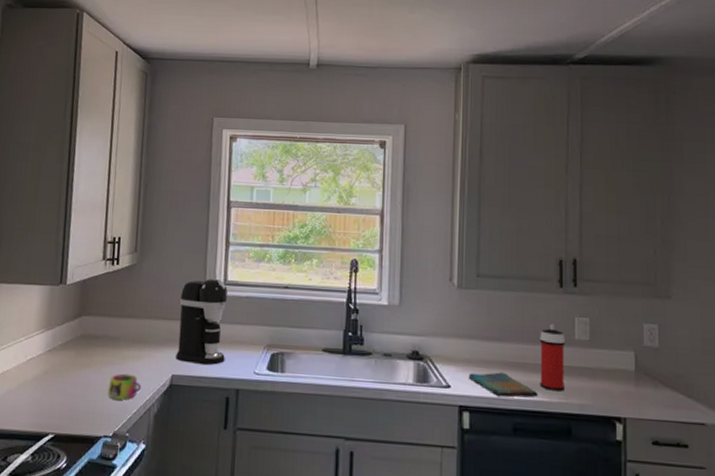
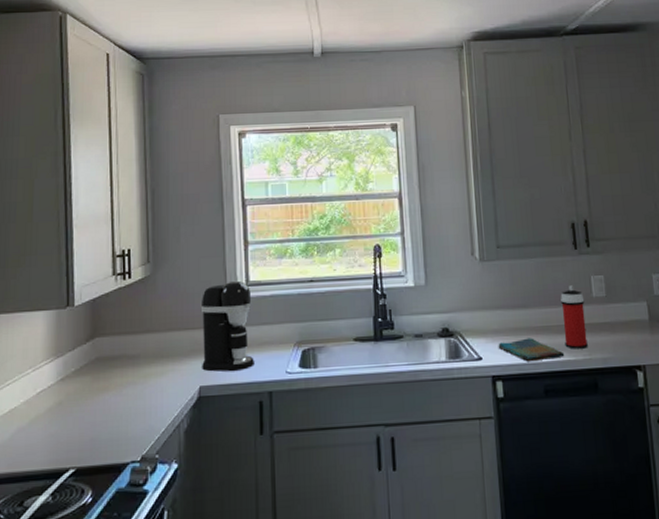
mug: present [107,373,142,400] -> none [131,391,168,421]

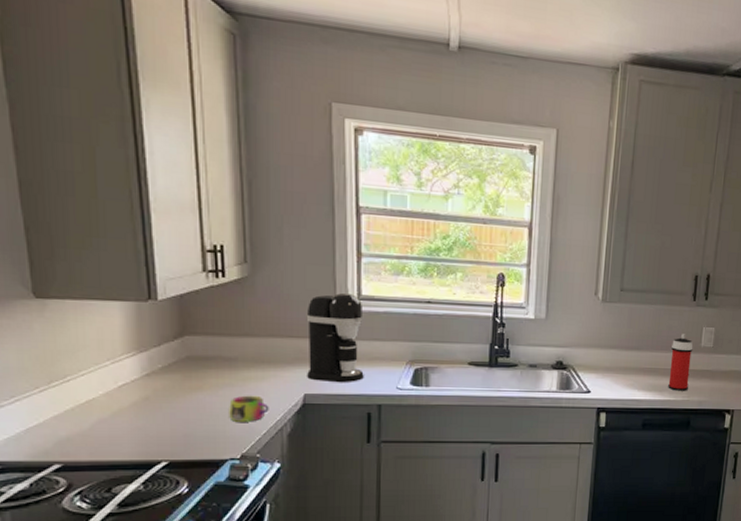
mug: none [131,391,168,421] -> present [229,395,269,422]
dish towel: present [498,338,565,362] -> none [607,377,666,399]

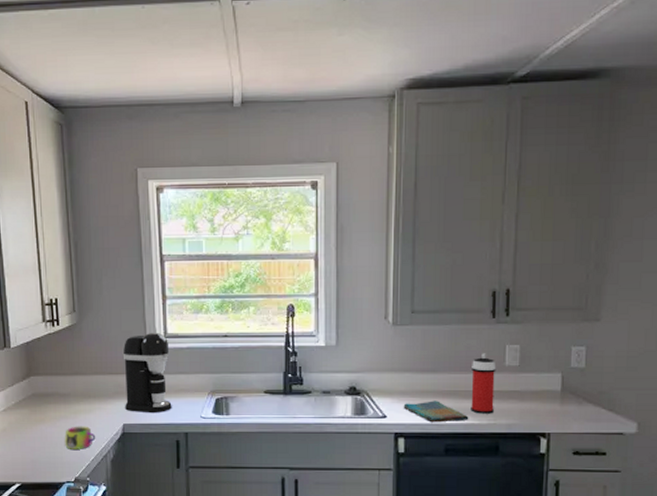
dish towel: none [607,377,666,399] -> present [403,401,469,423]

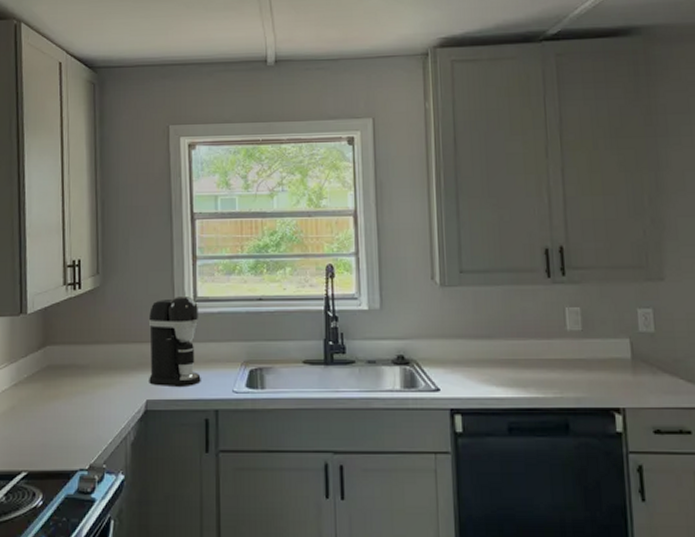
mug: present [65,426,96,449] -> none [80,402,115,430]
dish towel: present [403,401,469,423] -> none [458,371,532,397]
spray can: present [471,353,496,414] -> none [530,317,559,386]

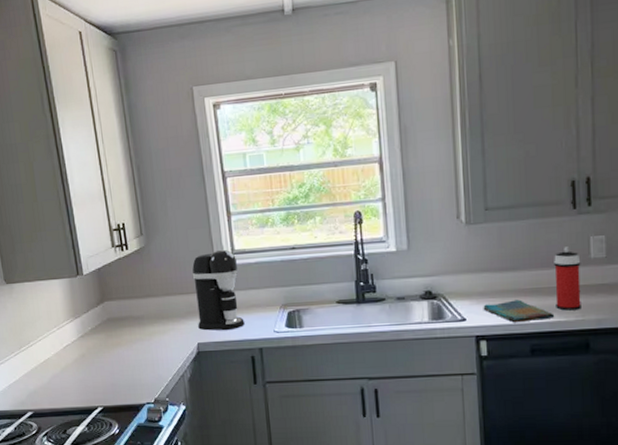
dish towel: none [458,371,532,397] -> present [483,299,555,323]
spray can: none [530,317,559,386] -> present [554,246,581,311]

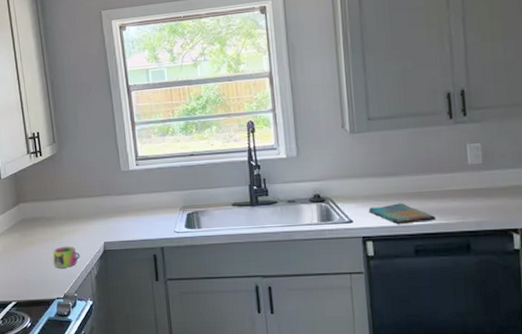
mug: none [141,347,172,371] -> present [52,246,80,268]
coffee maker: present [192,249,245,331] -> none [99,156,147,231]
spray can: present [554,246,581,311] -> none [433,153,461,213]

